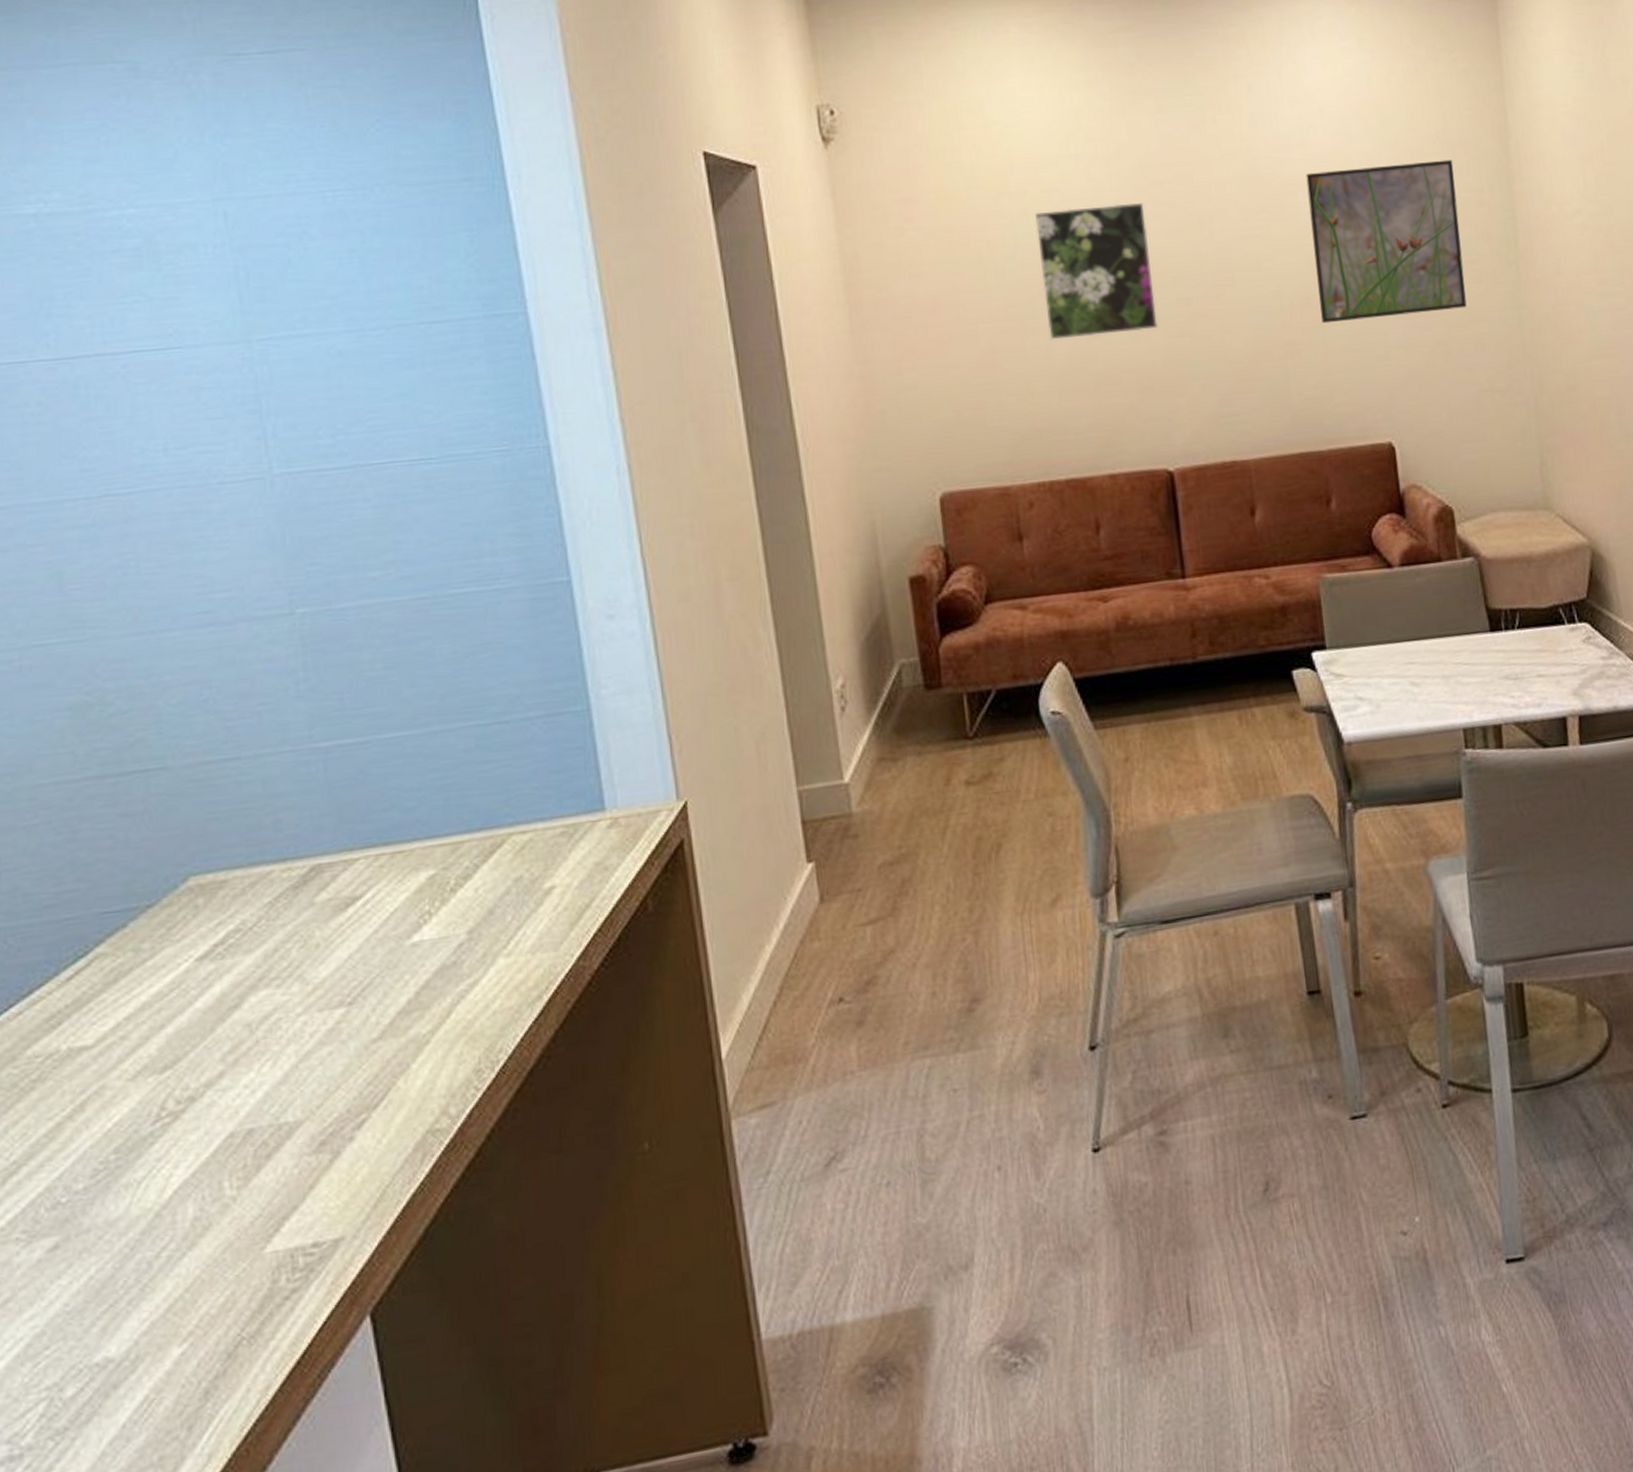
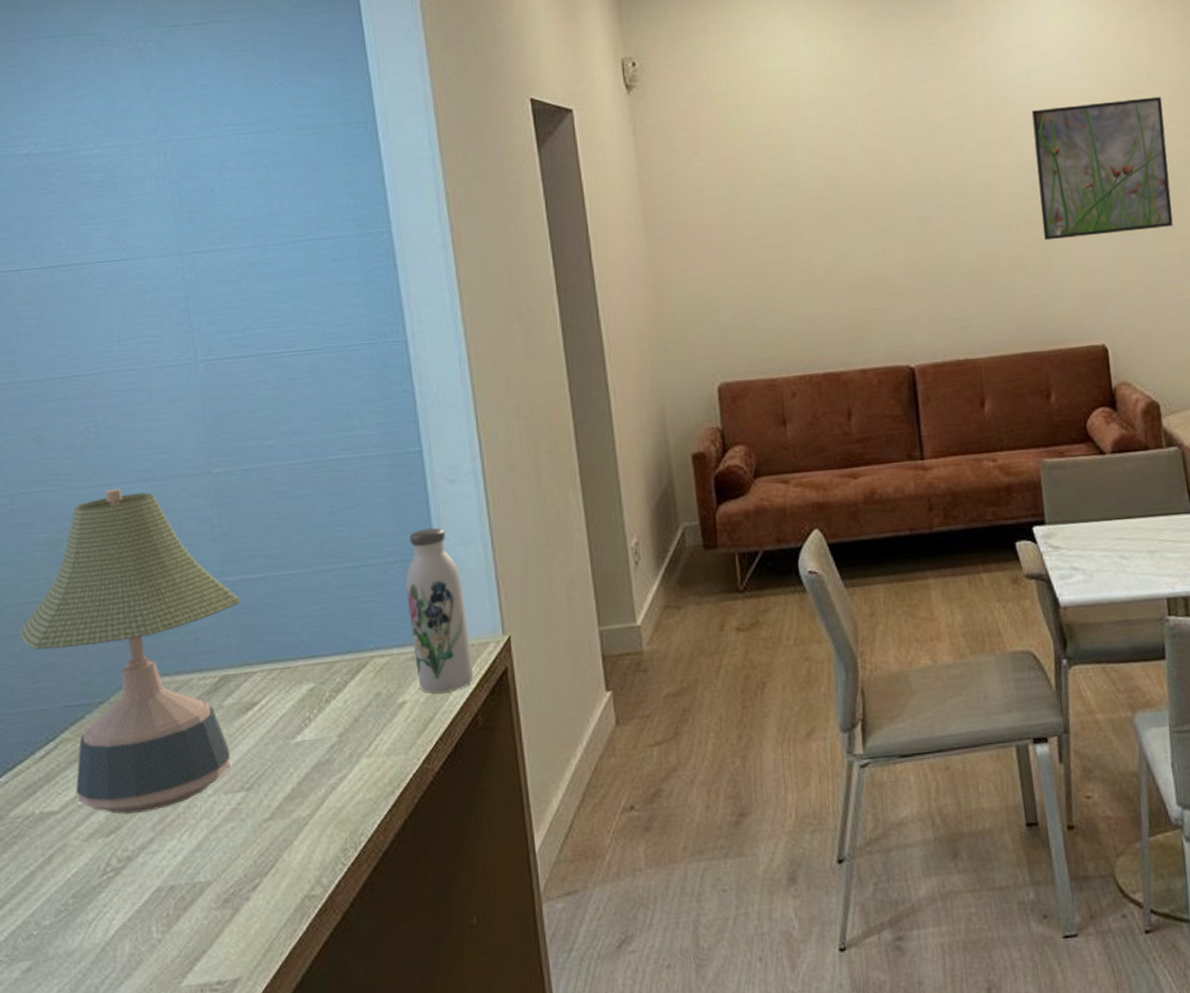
desk lamp: none [37,636,336,1044] -> present [21,488,240,814]
water bottle: none [552,674,641,875] -> present [405,528,474,694]
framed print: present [1035,202,1159,340] -> none [799,136,903,255]

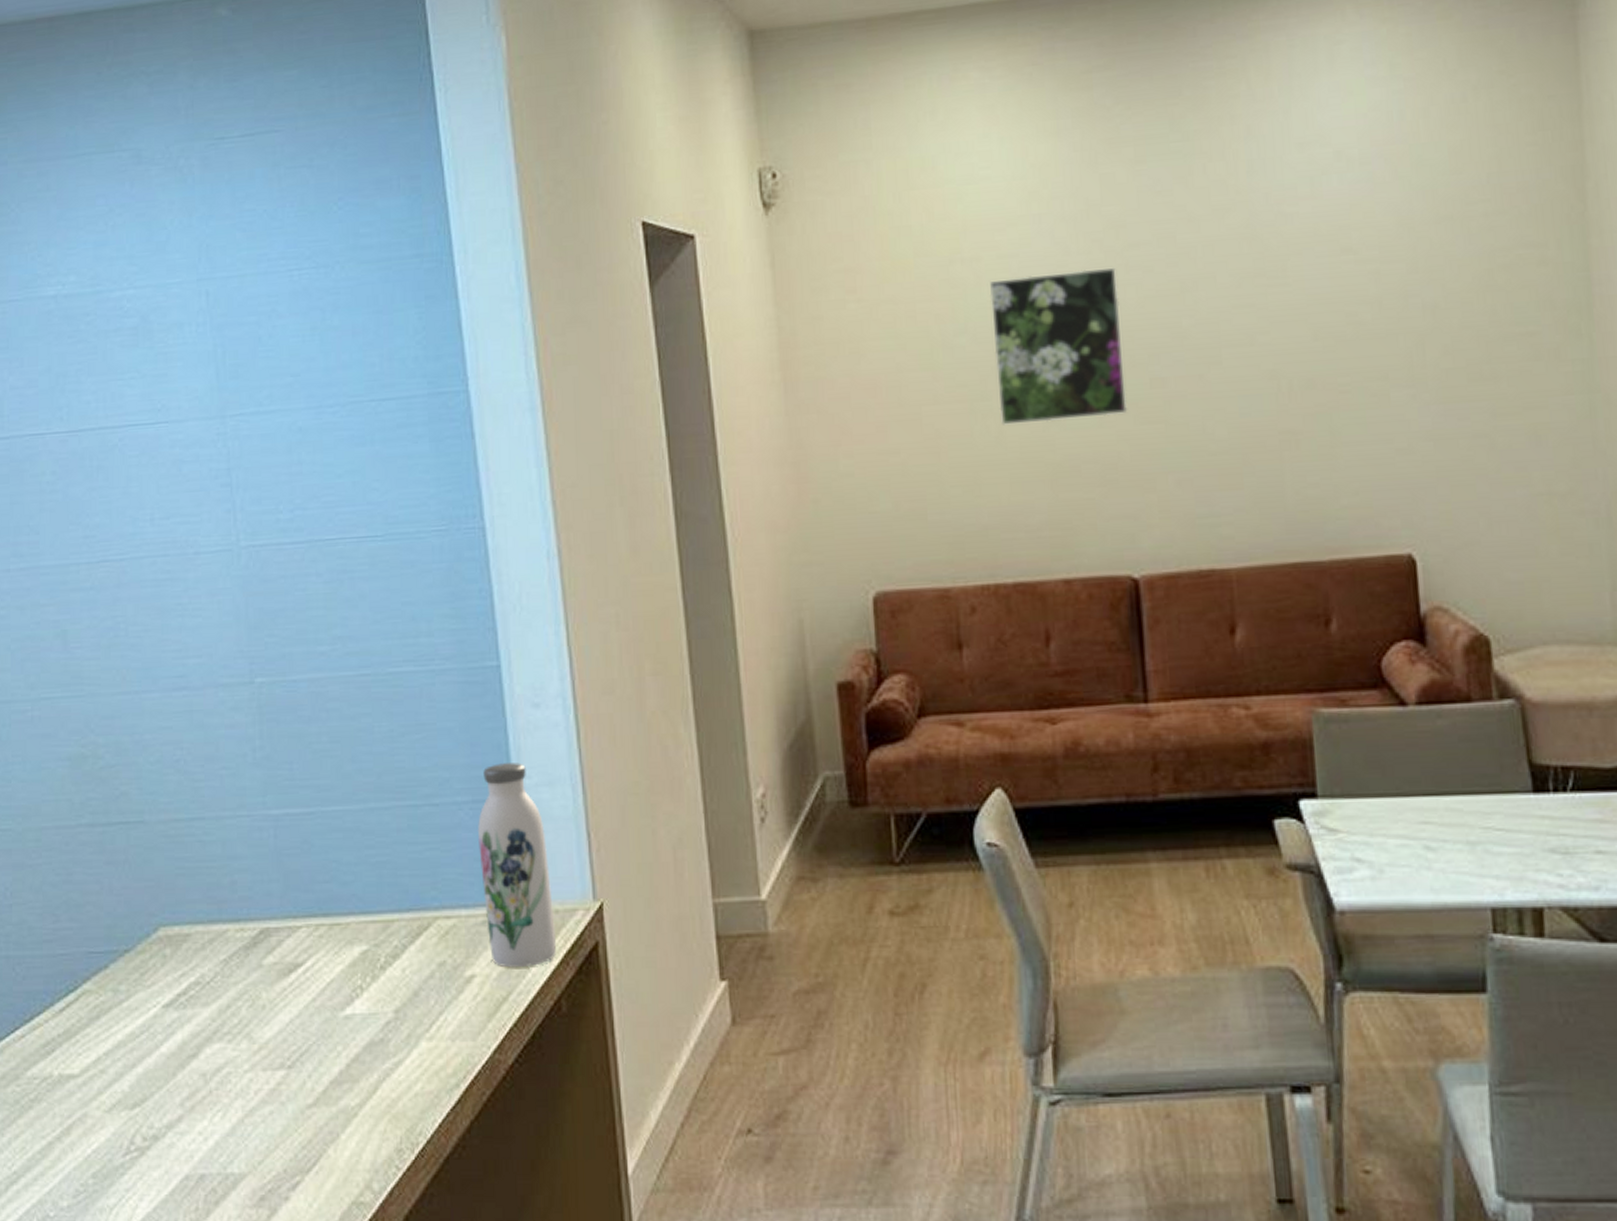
desk lamp: present [21,488,240,814] -> none [41,697,284,1085]
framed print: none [799,136,903,255] -> present [989,267,1128,425]
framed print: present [1031,96,1173,241] -> none [1315,208,1519,410]

